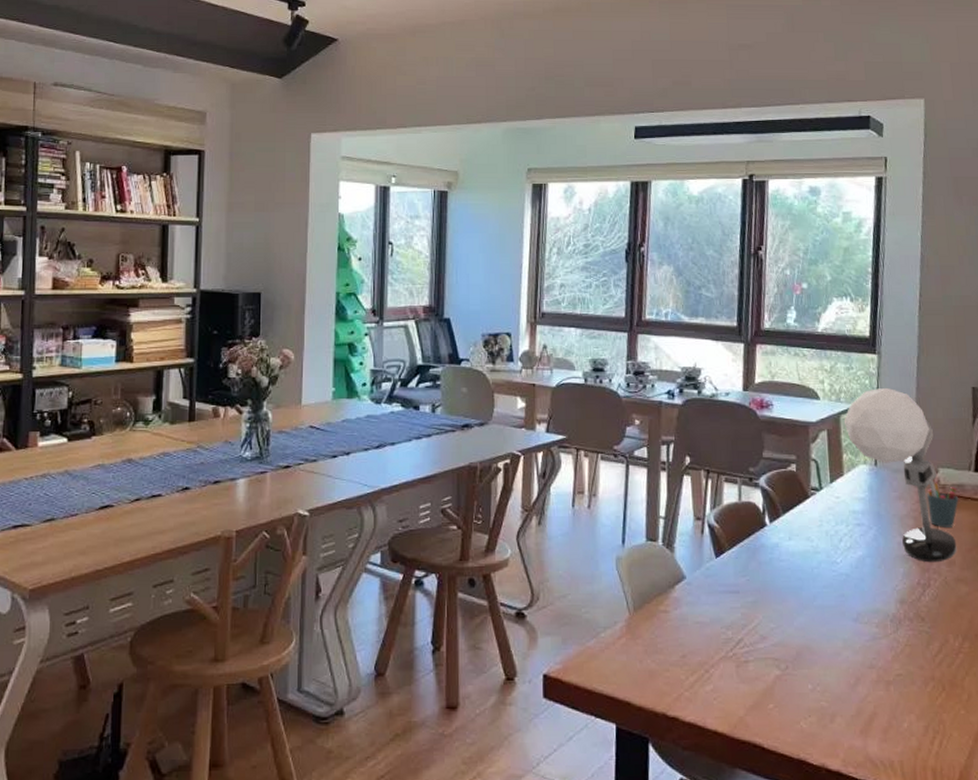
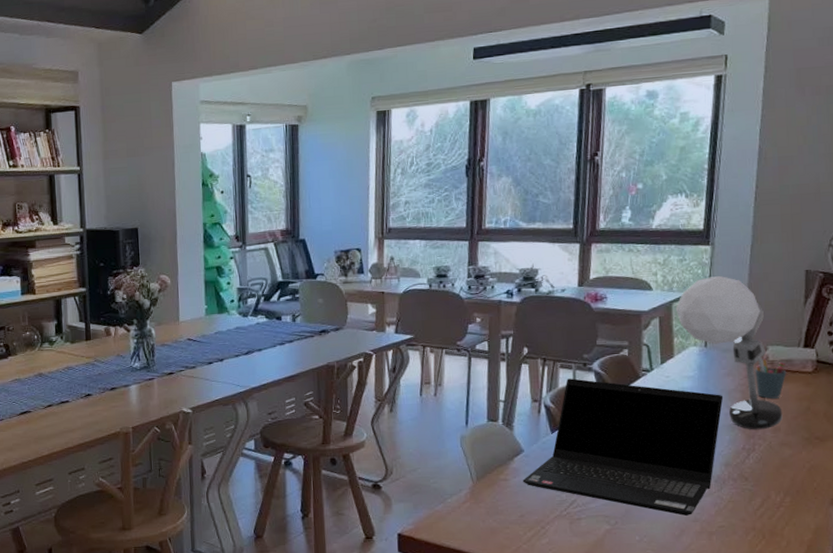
laptop computer: none [684,495,896,661] -> present [522,378,724,516]

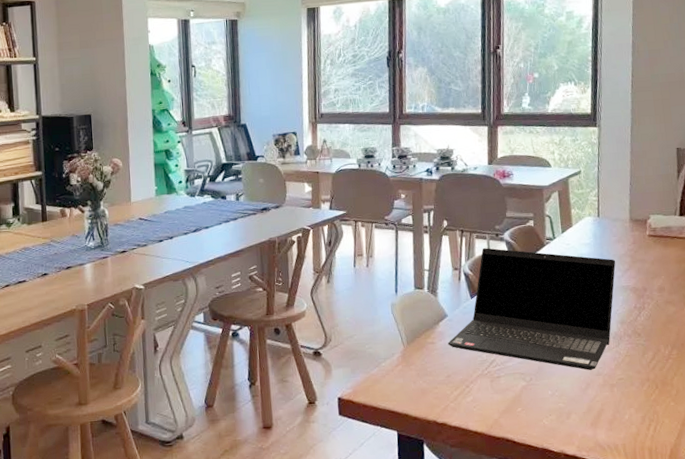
desk lamp: present [675,275,783,430] -> none [571,153,666,291]
pen holder: present [755,357,787,399] -> none [640,225,667,262]

